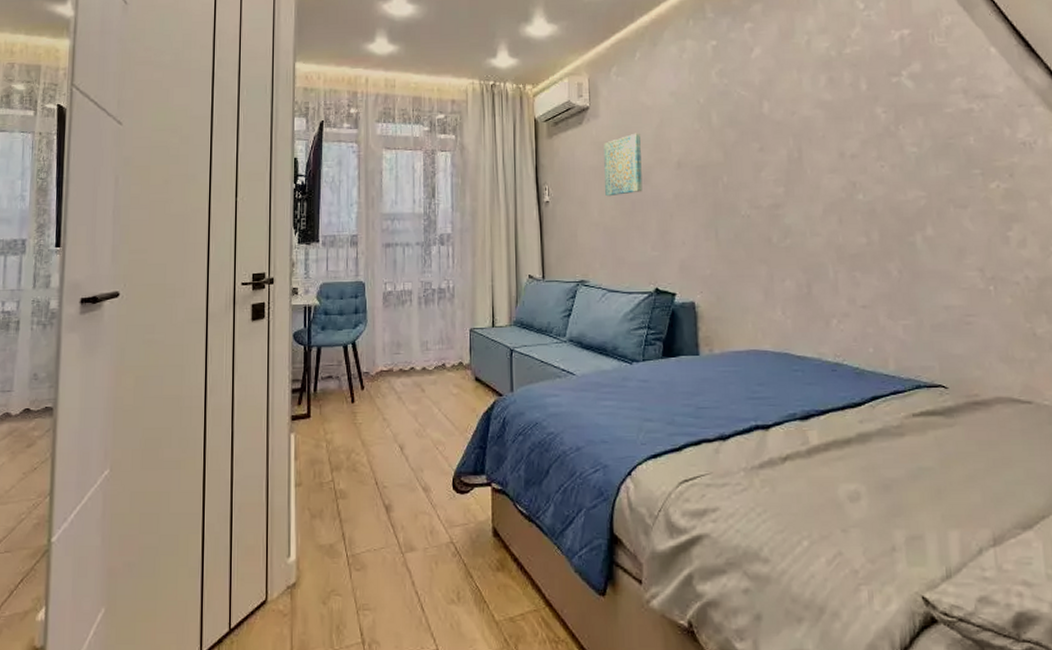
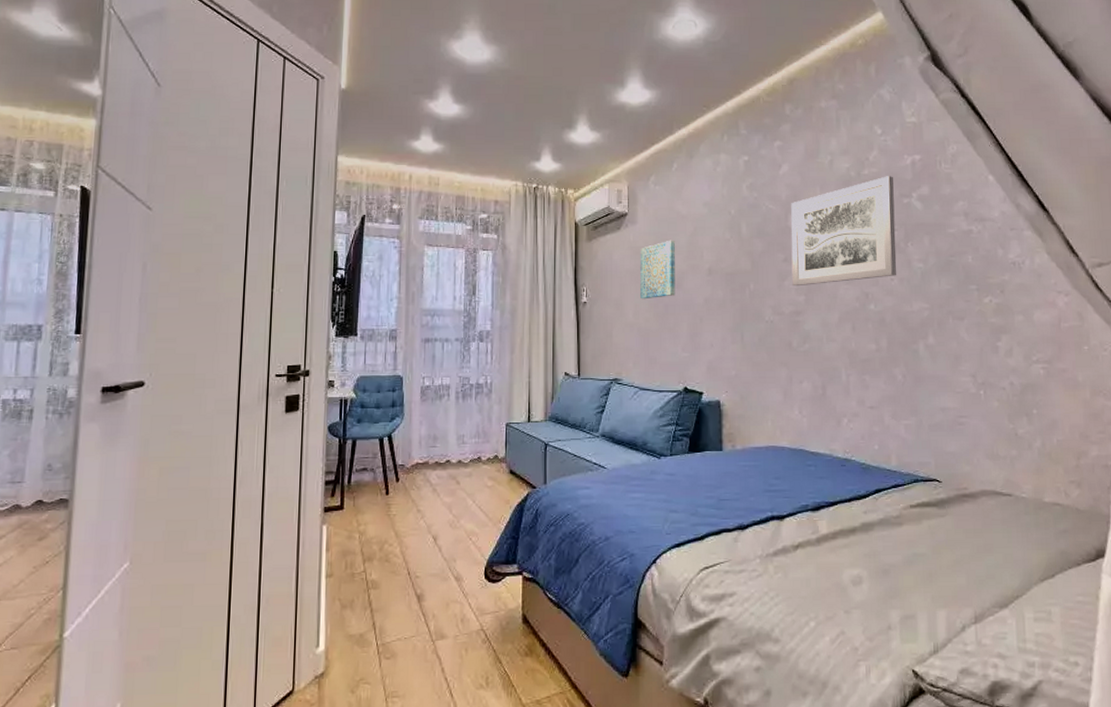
wall art: none [765,54,887,178] -> present [791,176,897,287]

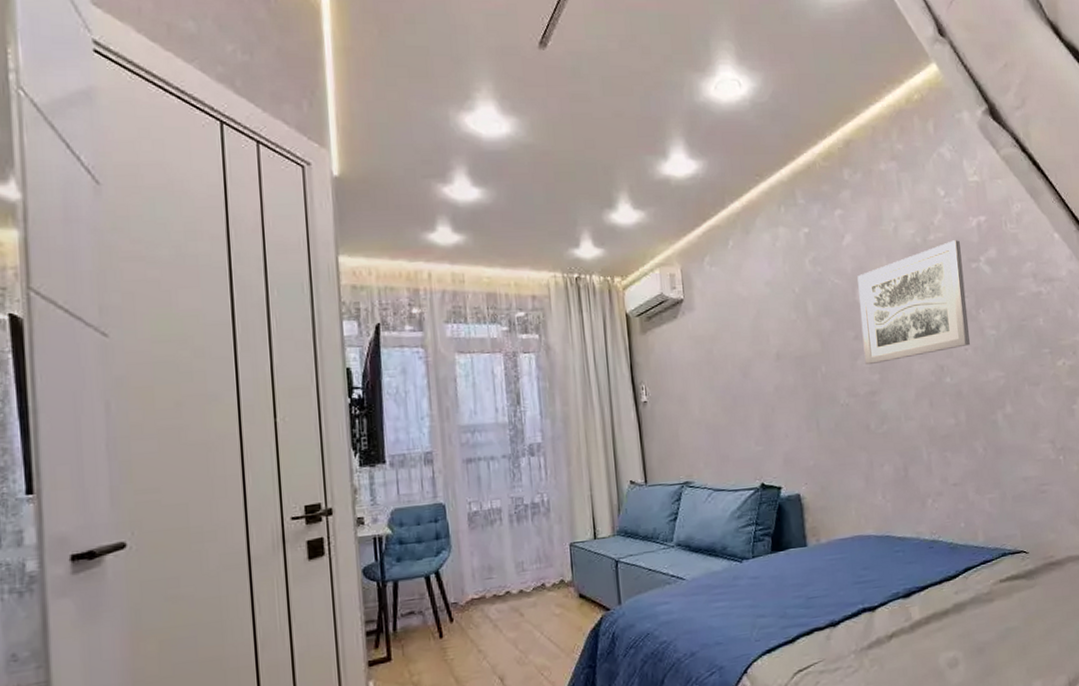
wall art: present [640,240,675,300] -> none [701,325,743,393]

